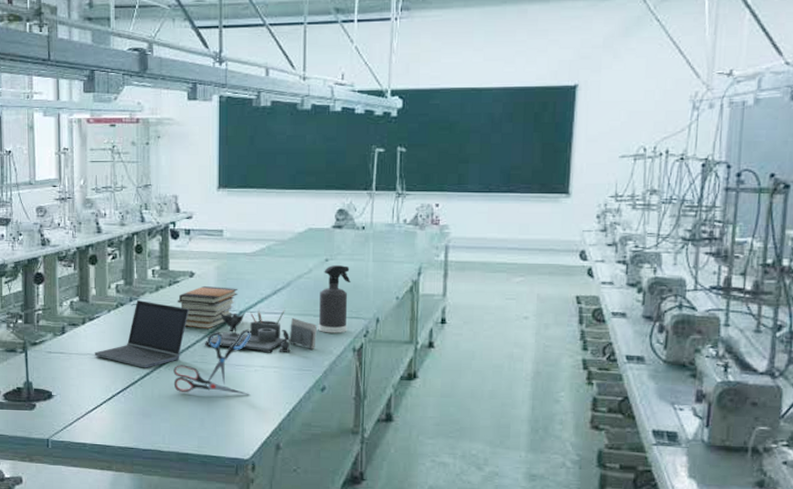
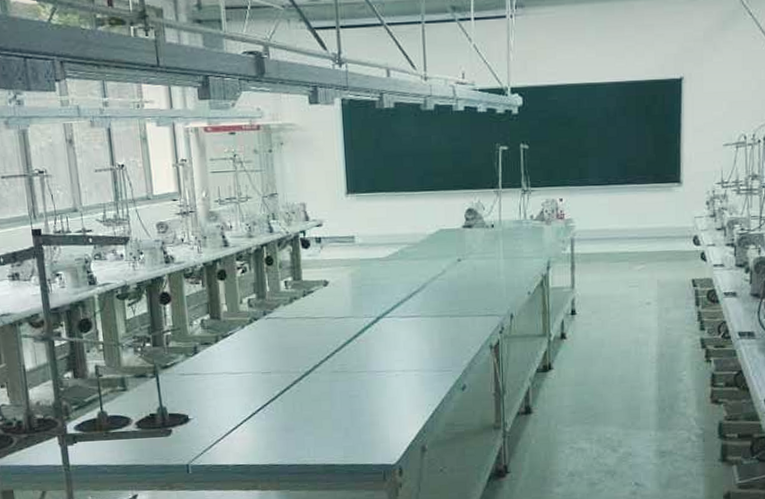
laptop computer: present [94,300,189,368] -> none [230,313,325,383]
shears: present [173,329,251,395] -> none [313,335,392,405]
book stack: present [177,286,239,330] -> none [312,294,374,338]
desk organizer: present [205,309,317,353] -> none [344,311,454,357]
spray bottle: present [318,264,351,334] -> none [454,264,484,333]

